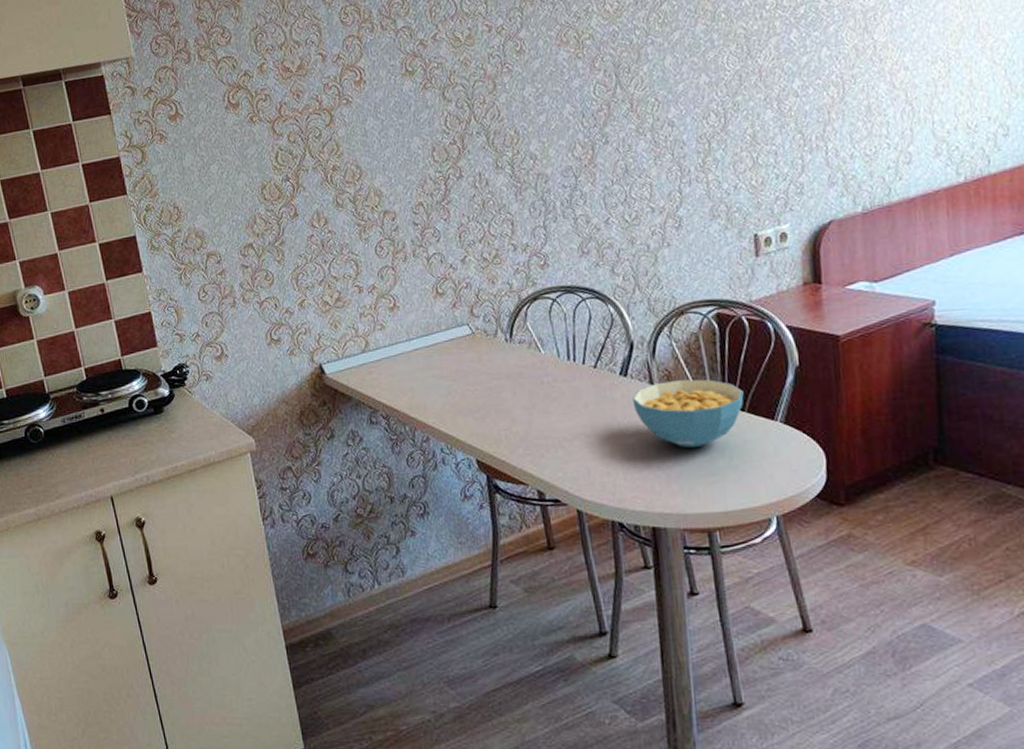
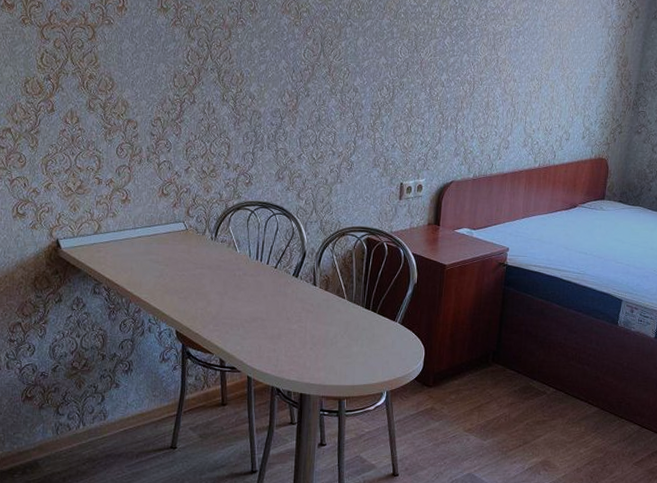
cereal bowl: present [632,379,744,449] -> none [299,284,377,337]

